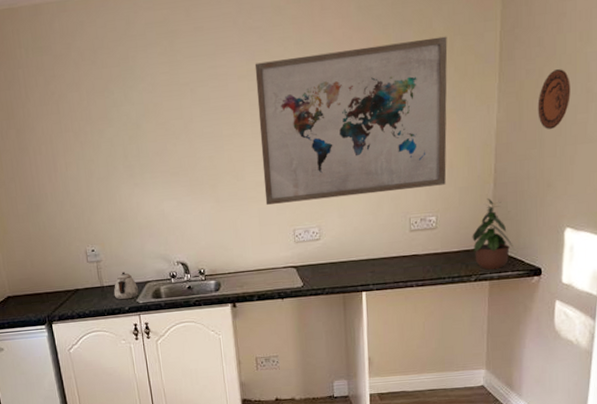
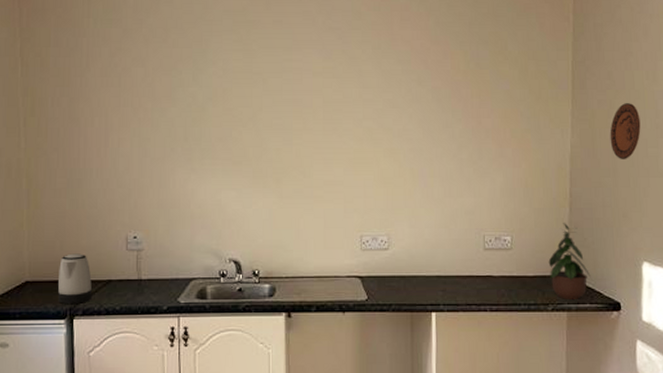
kettle: none [33,269,65,313] -> present [58,253,93,305]
teapot: present [113,271,139,300] -> none [152,265,182,298]
wall art: present [254,36,448,205] -> none [331,59,522,206]

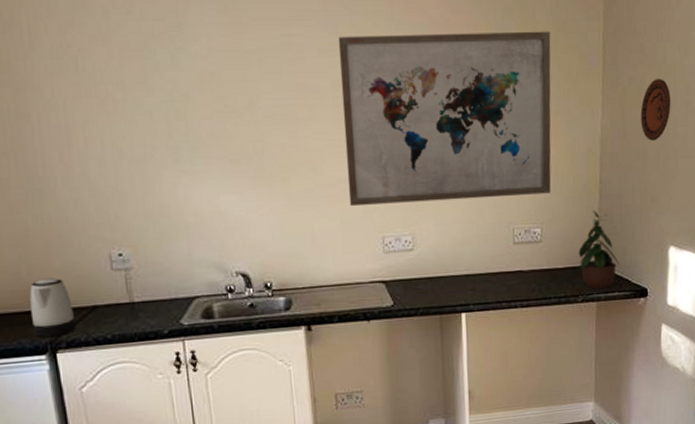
wall art: none [331,59,522,206] -> present [338,31,551,206]

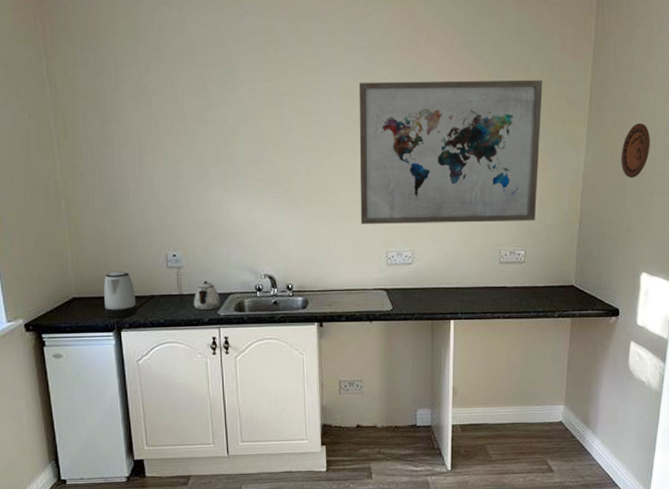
teapot: none [148,283,184,321] -> present [193,281,221,311]
potted plant: present [578,211,620,289] -> none [557,238,595,307]

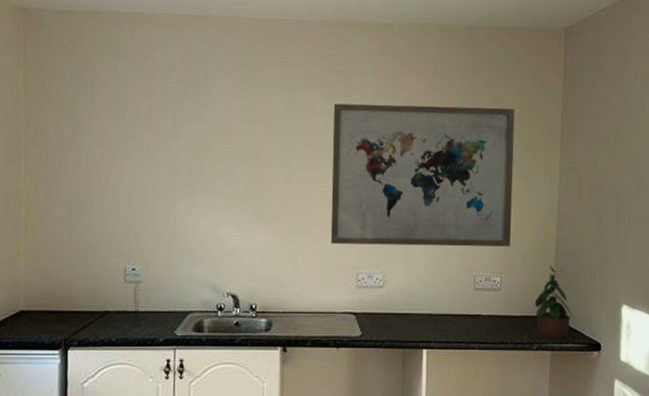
kettle: present [104,271,138,319] -> none [53,284,89,335]
teapot: present [193,281,221,311] -> none [149,297,179,330]
potted plant: none [557,238,595,307] -> present [534,266,574,339]
decorative plate: present [621,123,650,178] -> none [595,154,624,207]

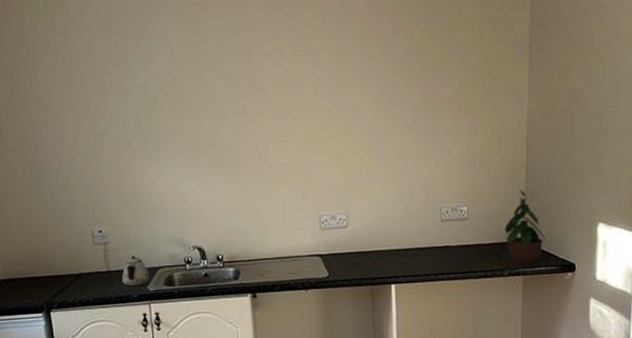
teapot: none [149,297,179,330] -> present [121,255,150,287]
wall art: present [330,103,515,247] -> none [281,24,478,188]

